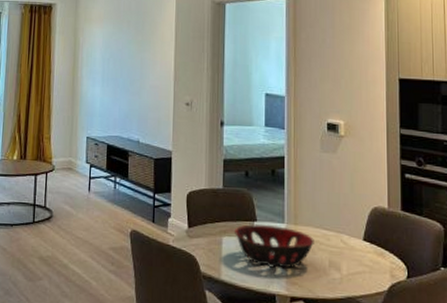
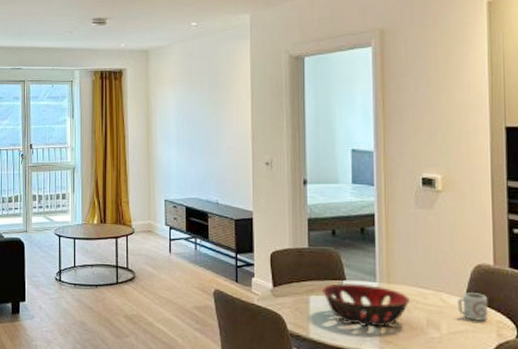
cup: none [356,234,383,262] -> present [457,292,488,321]

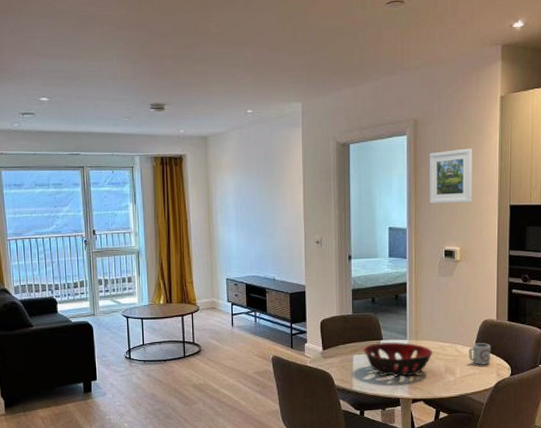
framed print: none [400,61,456,124] -> present [430,148,473,204]

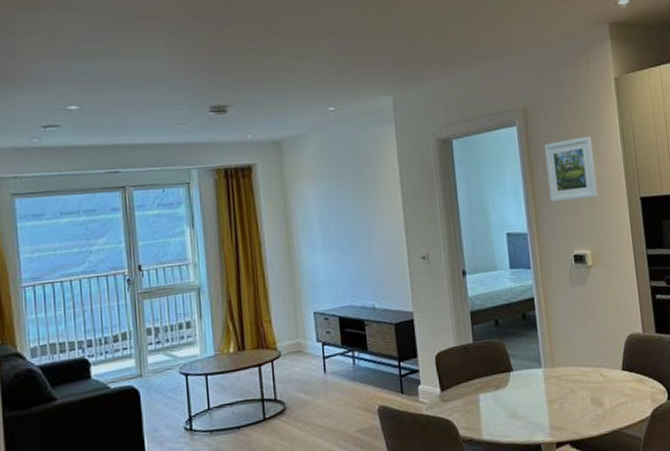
decorative bowl: present [364,342,433,377] -> none [491,371,574,417]
cup: present [469,343,491,365] -> none [615,362,643,391]

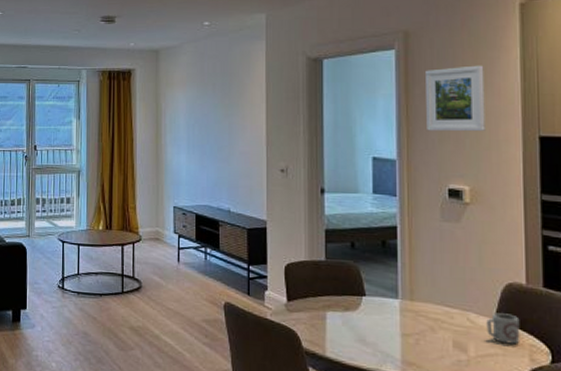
cup: none [615,362,643,391] -> present [486,313,520,345]

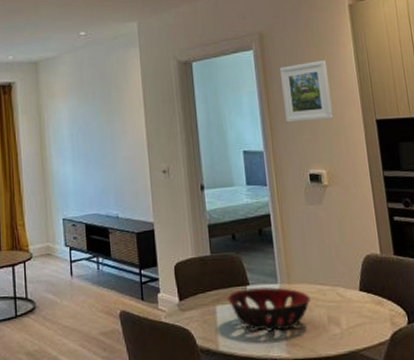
decorative bowl: none [340,299,434,348] -> present [228,287,310,332]
cup: present [486,313,520,345] -> none [353,283,382,312]

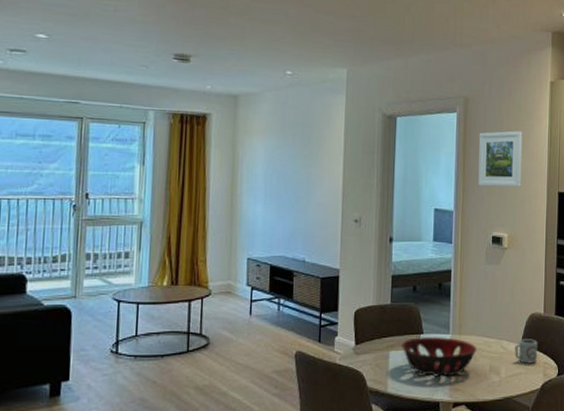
cup: none [353,283,382,312] -> present [514,339,538,364]

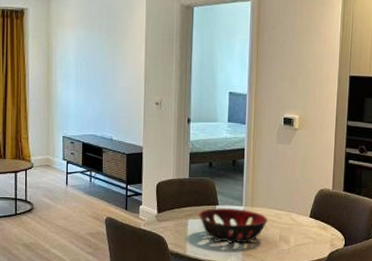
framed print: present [478,131,523,188] -> none [271,17,316,72]
cup: present [514,339,538,364] -> none [303,212,326,235]

